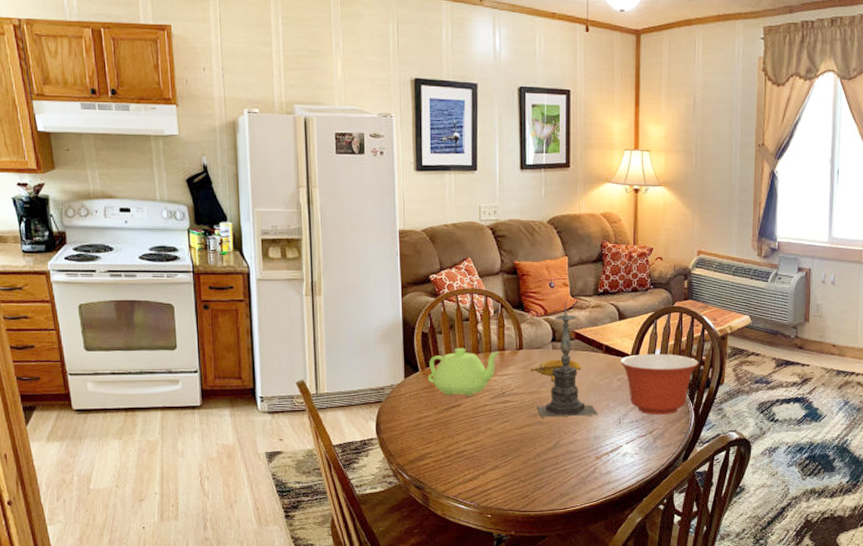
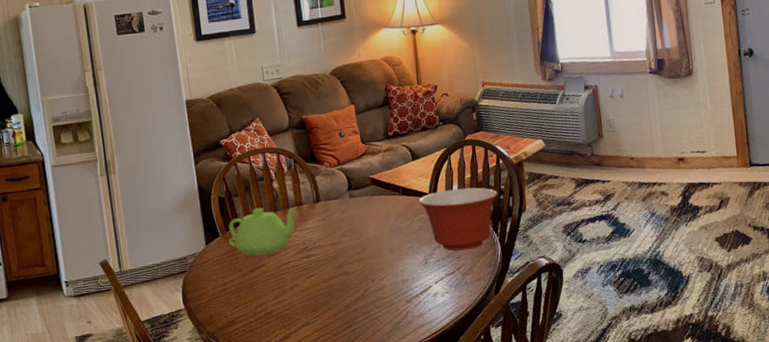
banana: present [529,359,581,382] -> none [329,205,381,230]
candle holder: present [537,300,598,418] -> none [340,147,404,268]

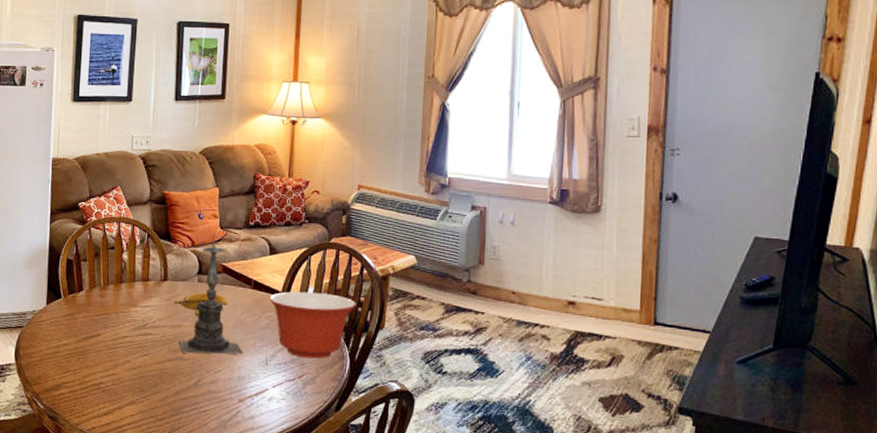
teapot: present [228,207,298,258] -> none [69,276,144,326]
banana: none [329,205,381,230] -> present [173,292,228,316]
candle holder: none [340,147,404,268] -> present [178,232,244,355]

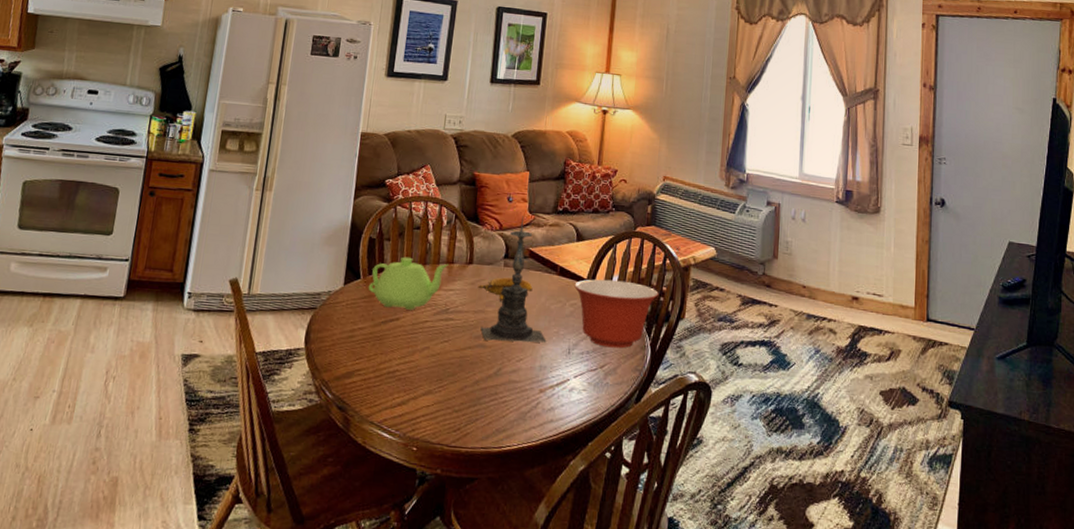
teapot: none [69,276,144,326] -> present [368,256,448,310]

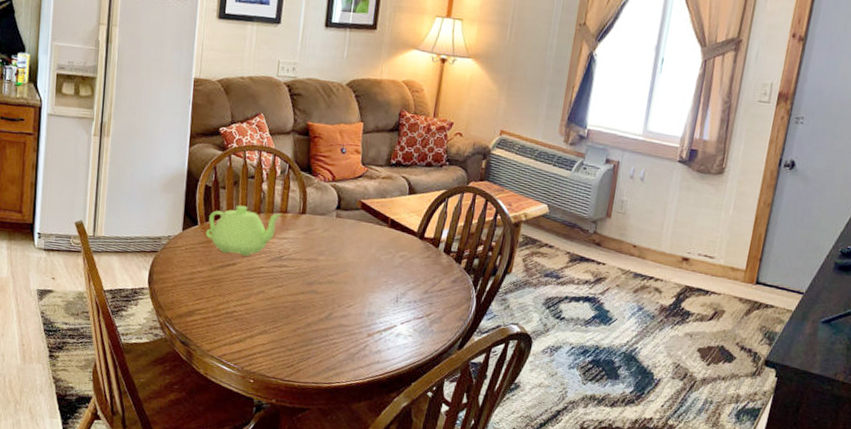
banana: present [477,277,533,302] -> none [310,227,364,251]
candle holder: present [480,216,547,343] -> none [313,168,376,291]
mixing bowl: present [574,279,659,349] -> none [404,232,488,299]

